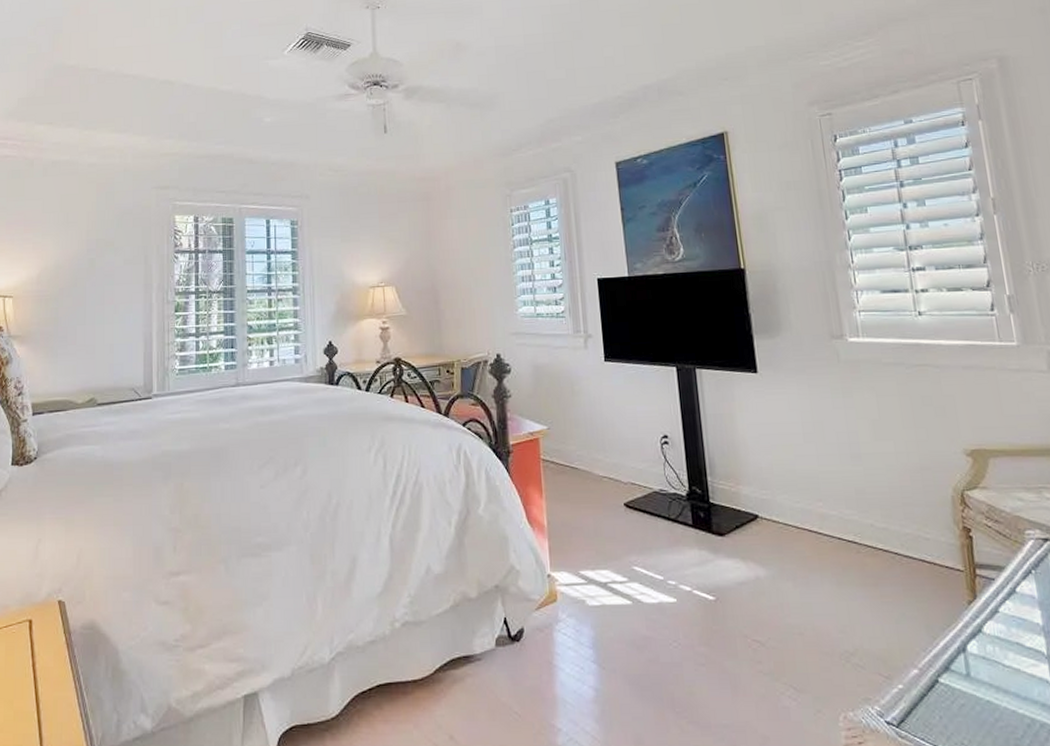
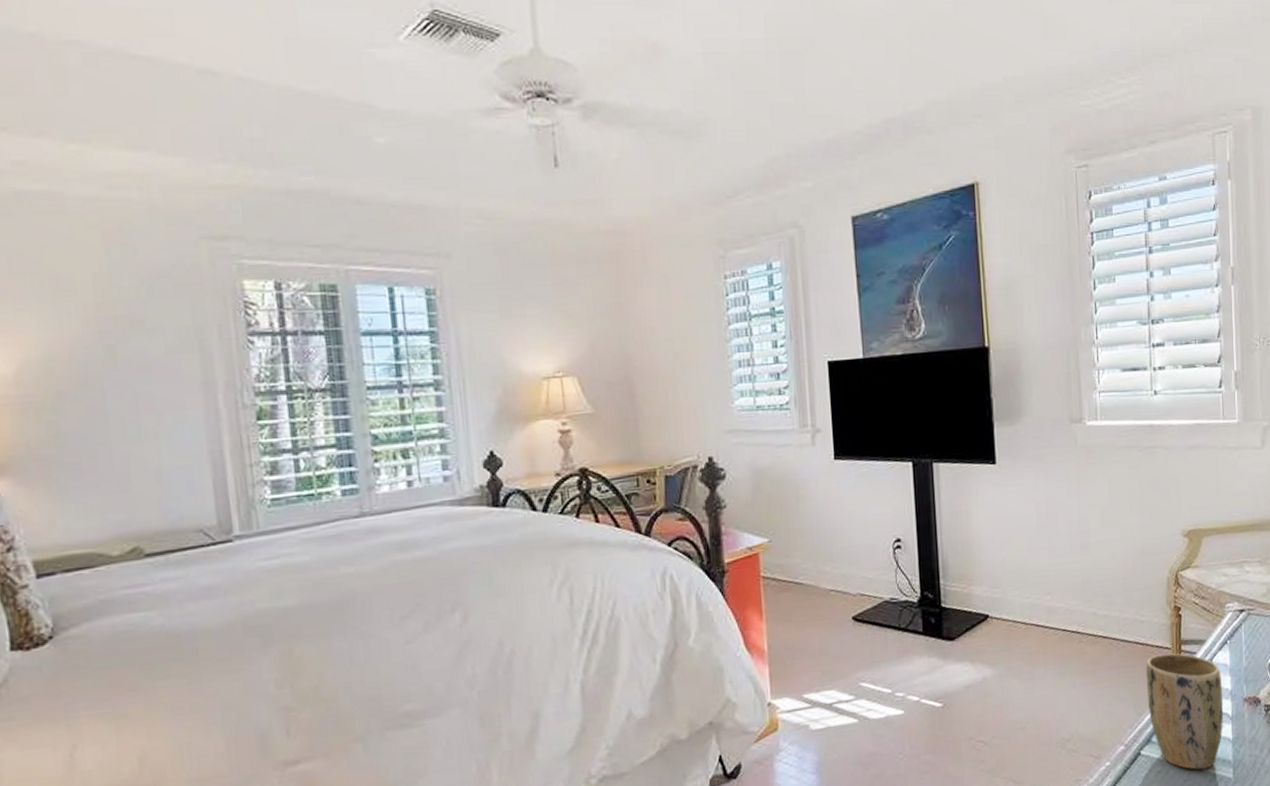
plant pot: none [935,576,1038,711] -> present [1146,653,1224,770]

